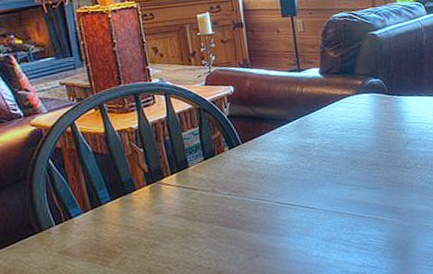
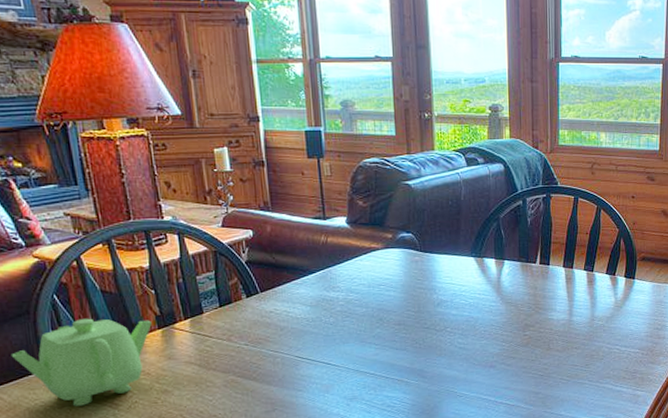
teapot: none [7,177,140,267] -> present [10,318,152,406]

